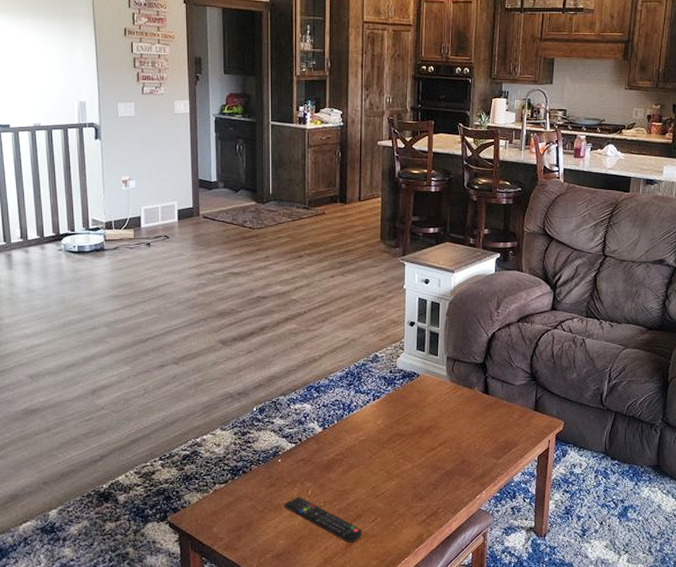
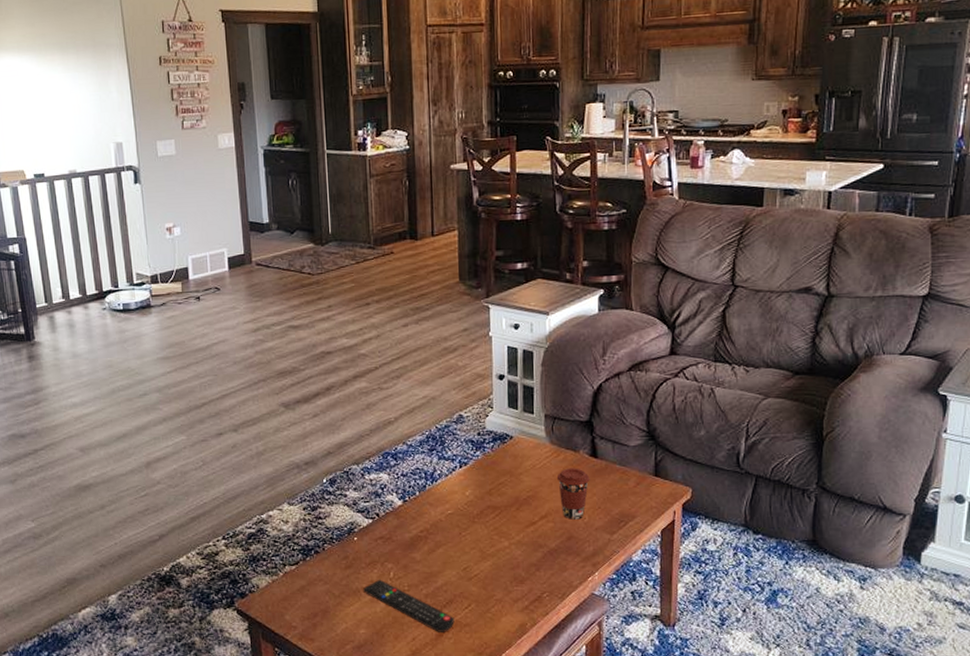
coffee cup: none [454,402,482,446] -> present [556,468,590,520]

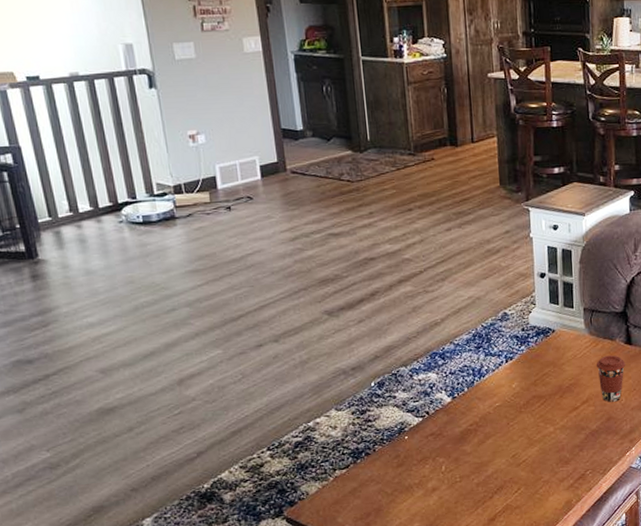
remote control: present [363,579,454,632] -> none [416,473,505,517]

